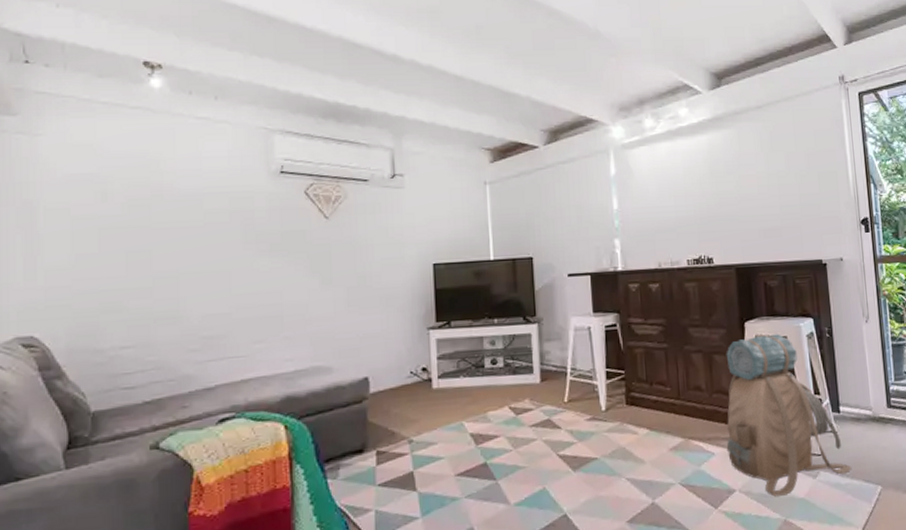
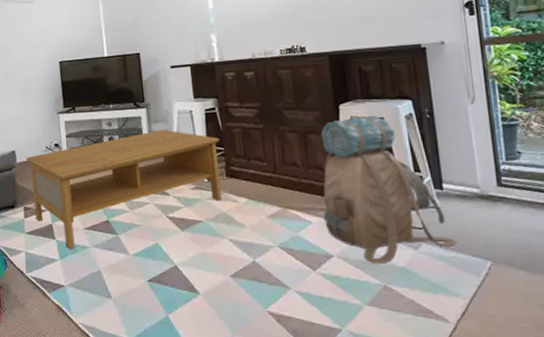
coffee table: none [383,349,621,503] -> present [26,129,222,250]

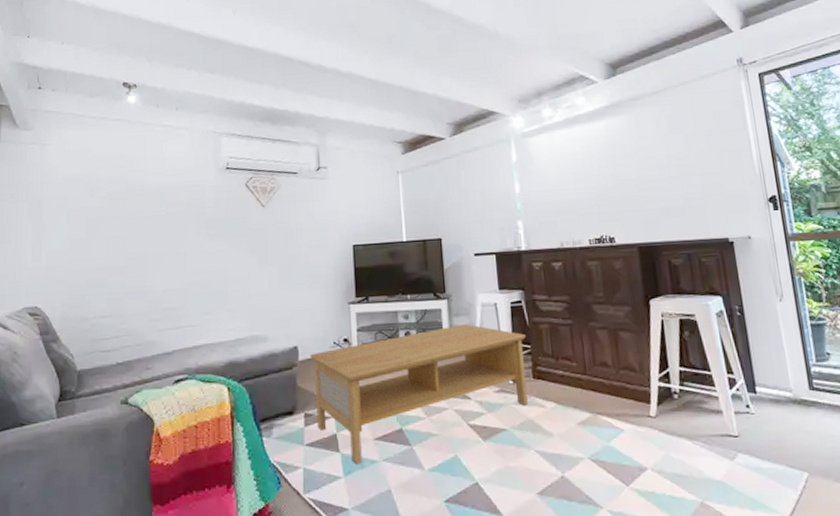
backpack: present [320,115,458,264] -> none [631,312,773,477]

